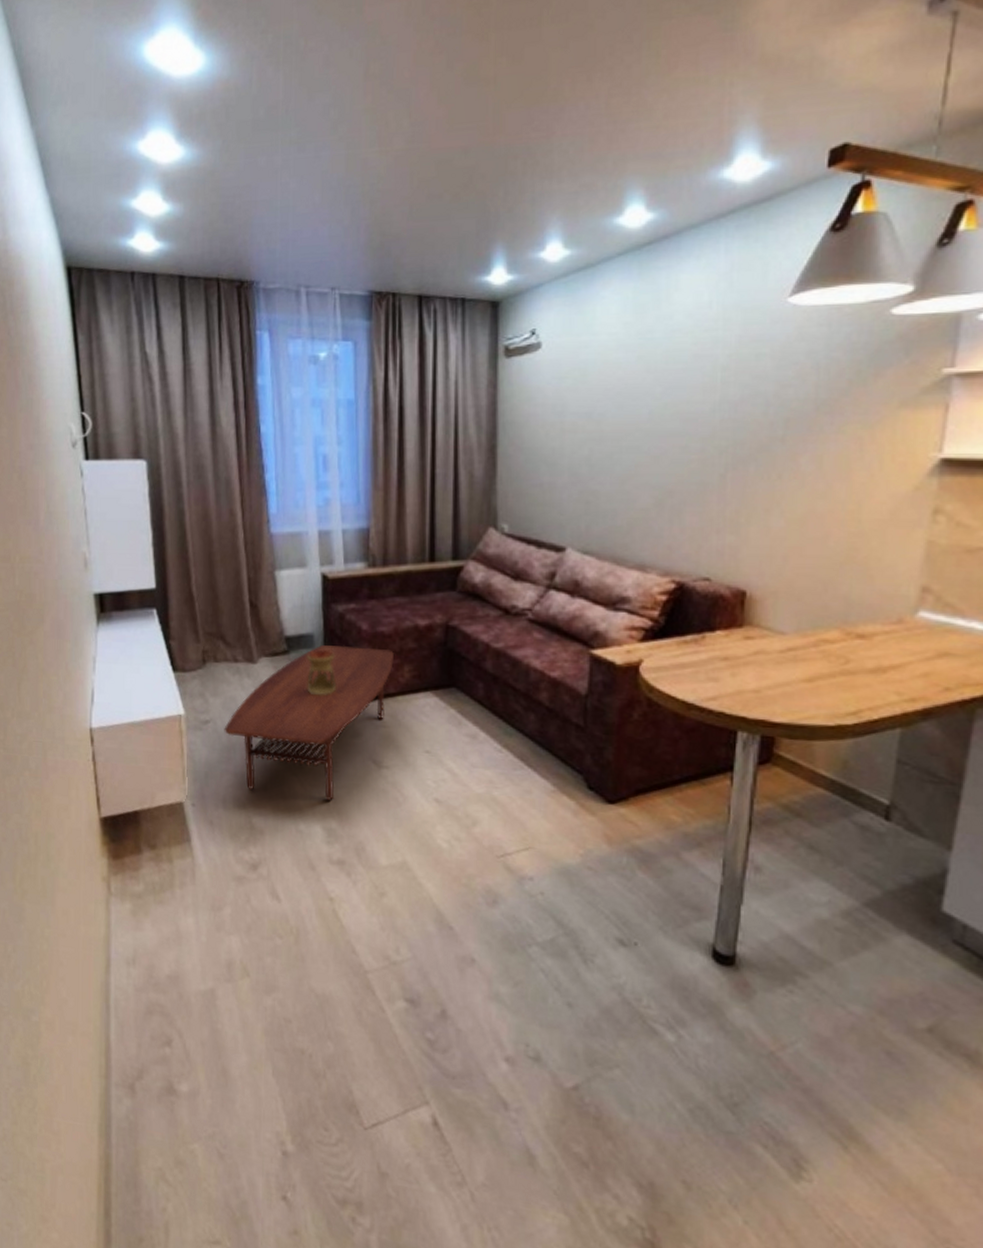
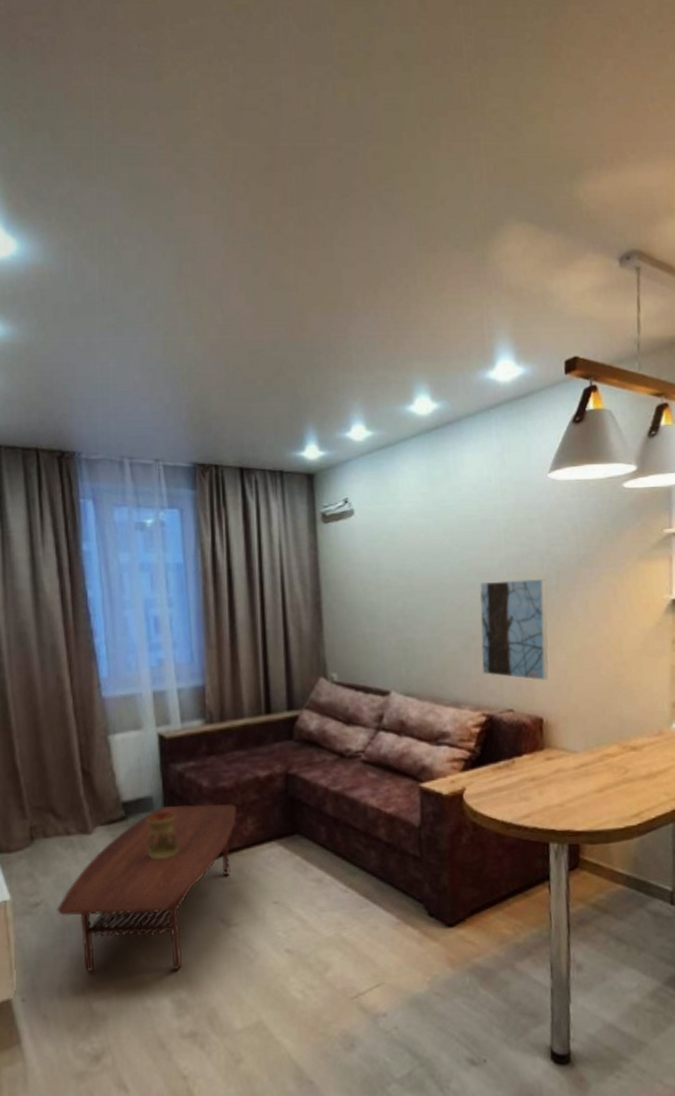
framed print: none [676,426,771,547] -> present [479,578,549,680]

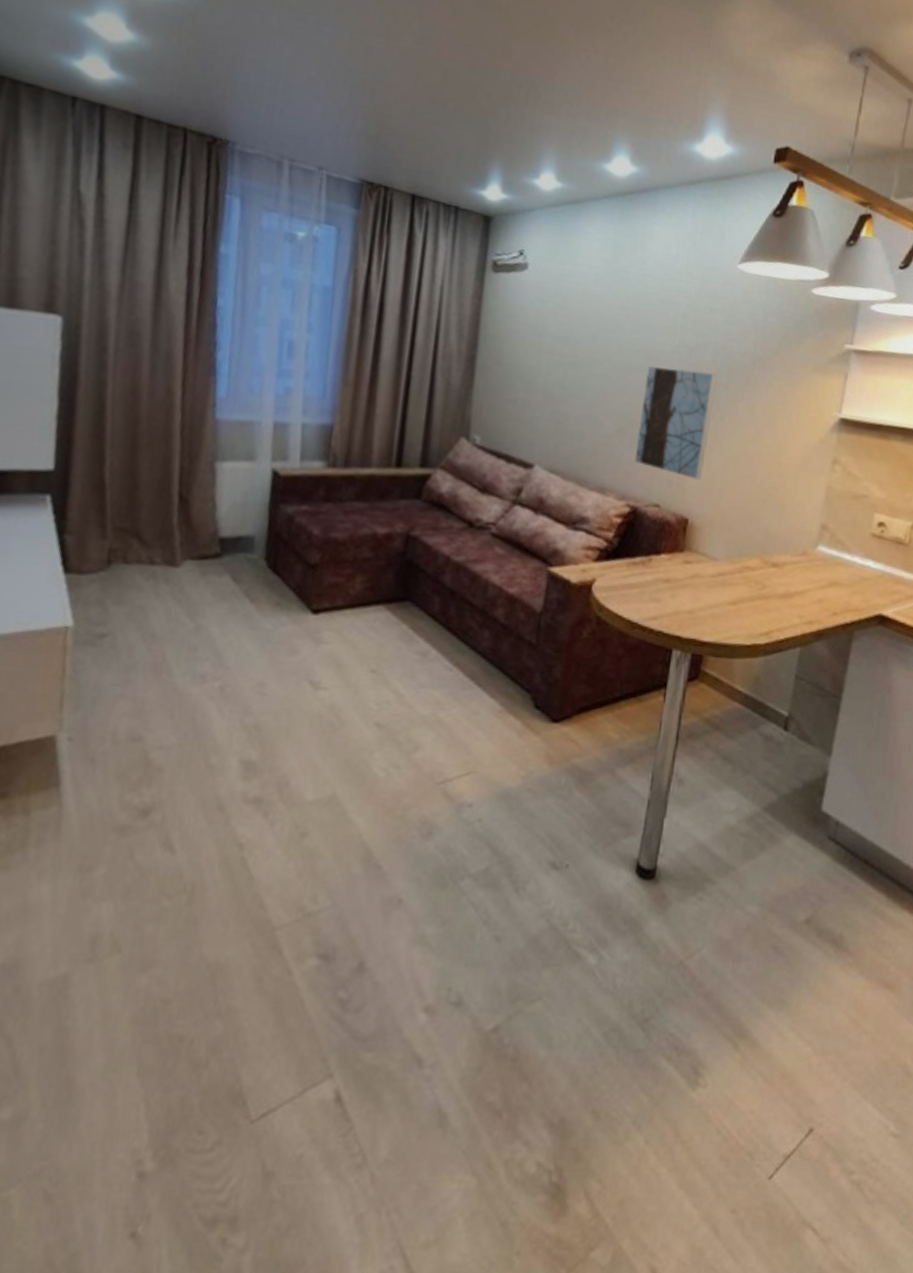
coffee table: present [57,803,236,972] -> none [125,549,346,729]
oil burner: present [147,812,178,861] -> none [239,555,278,608]

